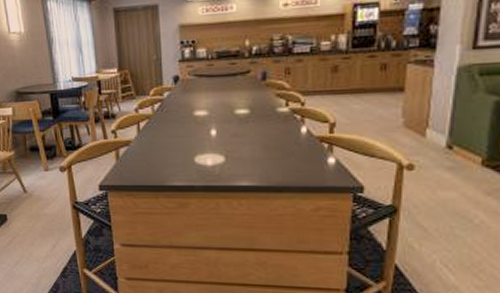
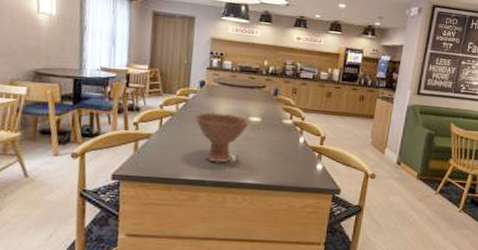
bowl: none [171,108,236,166] -> present [193,112,250,164]

